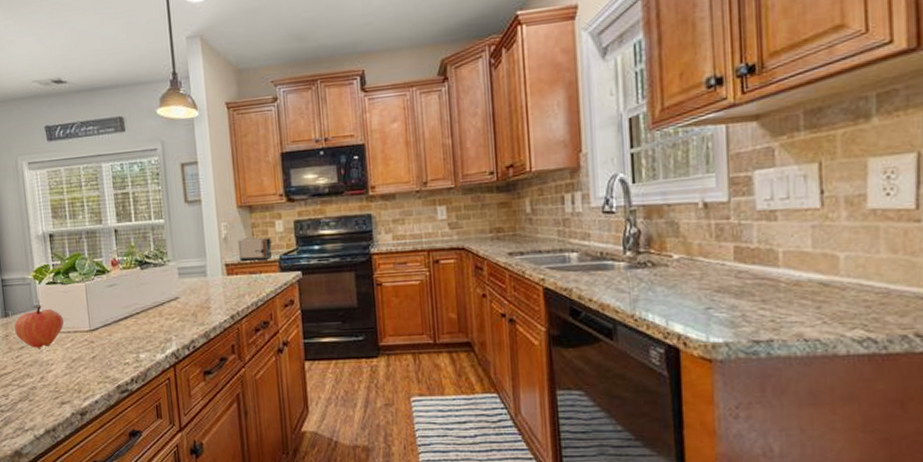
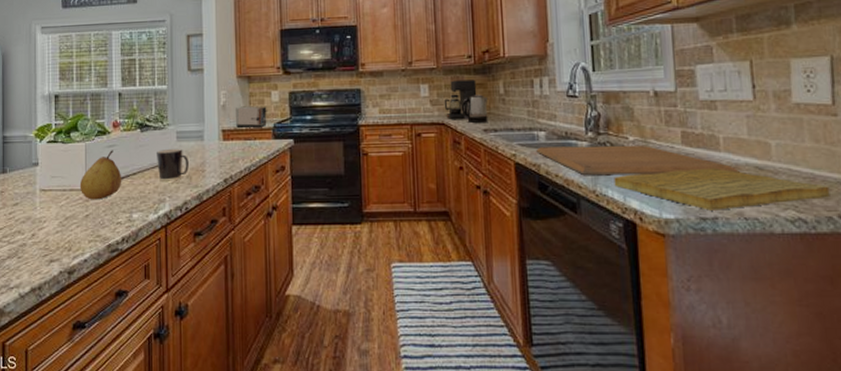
fruit: present [14,305,64,348] -> none [10,162,61,205]
fruit: none [83,289,126,341] -> present [79,150,122,200]
mug: none [158,285,194,320] -> present [155,148,190,182]
coffee maker: none [463,198,501,244] -> present [444,79,477,120]
kettle: none [482,215,514,246] -> present [461,94,488,123]
chopping board: none [567,264,801,299] -> present [536,145,740,176]
cutting board: none [655,285,907,333] -> present [614,167,830,211]

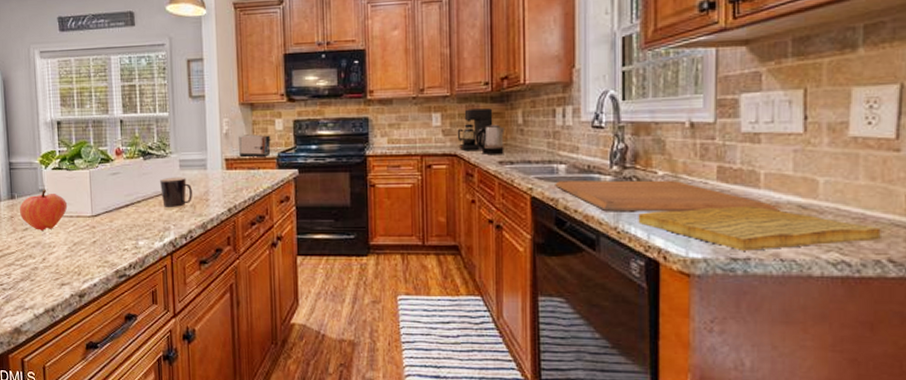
fruit: none [10,162,61,205] -> present [19,189,68,230]
fruit: present [79,150,122,200] -> none [86,178,127,227]

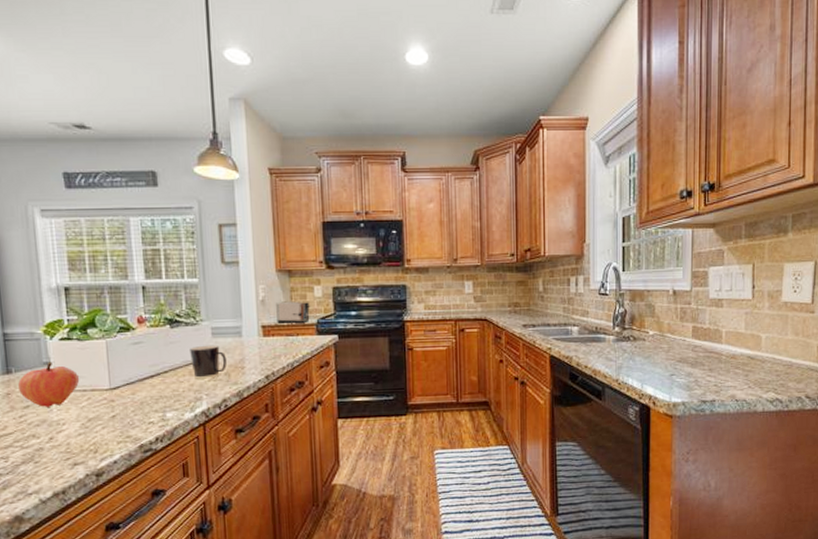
coffee maker: present [457,108,493,152] -> none [487,277,518,316]
kettle: present [475,124,504,154] -> none [503,292,528,318]
chopping board: present [555,180,780,212] -> none [569,339,736,366]
cutting board: present [638,205,881,251] -> none [634,357,802,394]

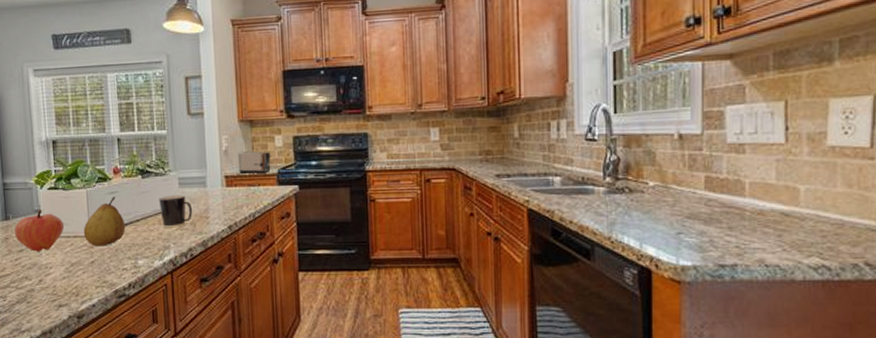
fruit: none [102,347,152,400] -> present [83,197,126,247]

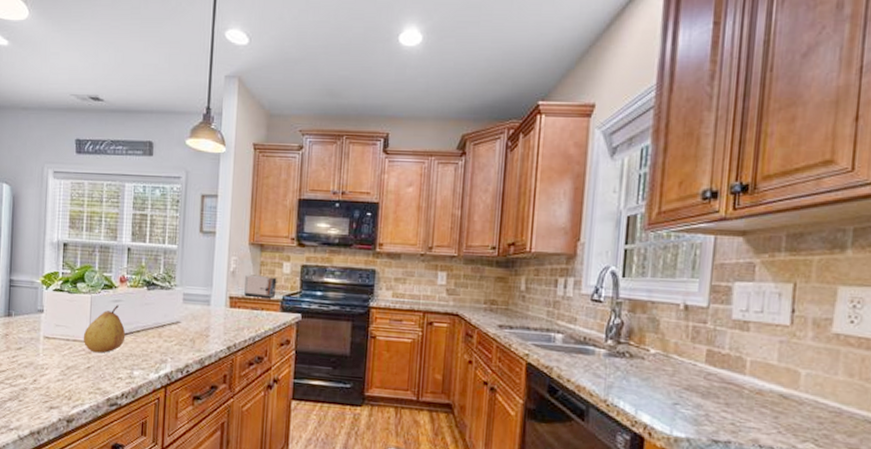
fruit: present [14,209,65,252] -> none [14,309,65,351]
mug: present [158,194,193,228] -> none [161,309,194,343]

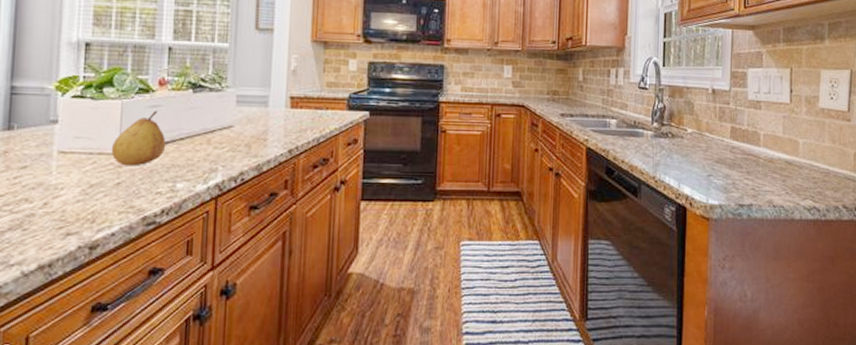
toaster: present [243,274,278,299] -> none [305,73,344,98]

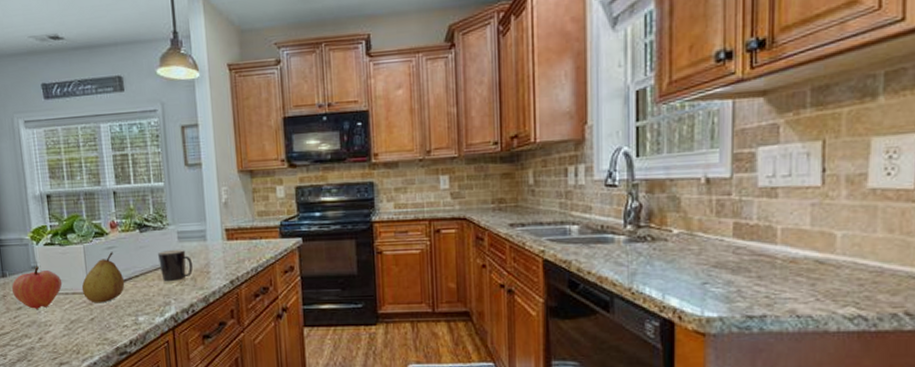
fruit: none [17,120,88,169] -> present [11,266,63,309]
mug: none [209,113,250,149] -> present [157,249,193,284]

